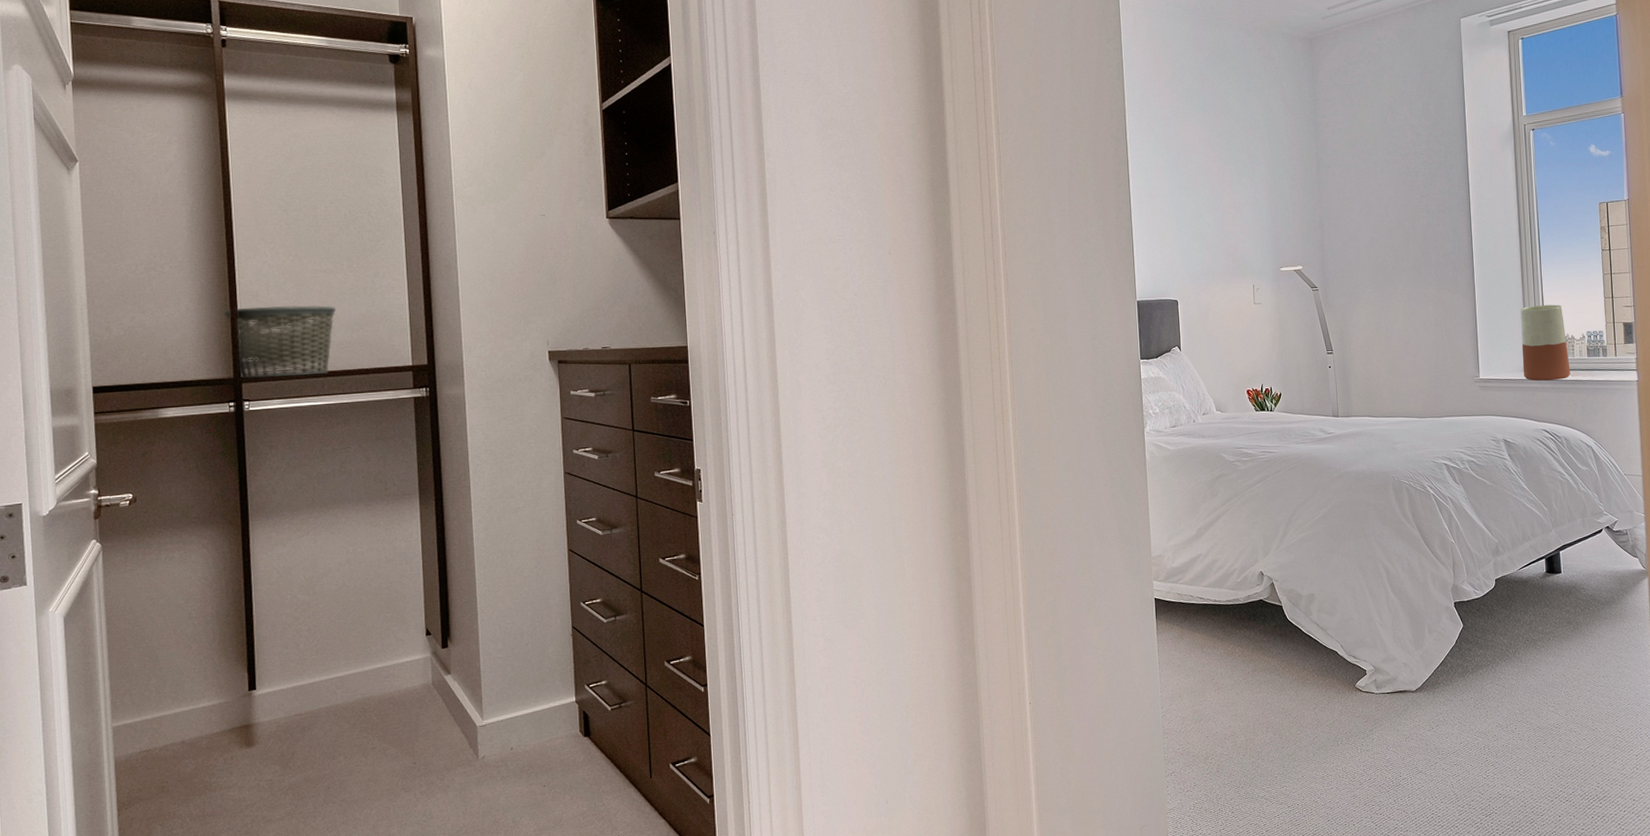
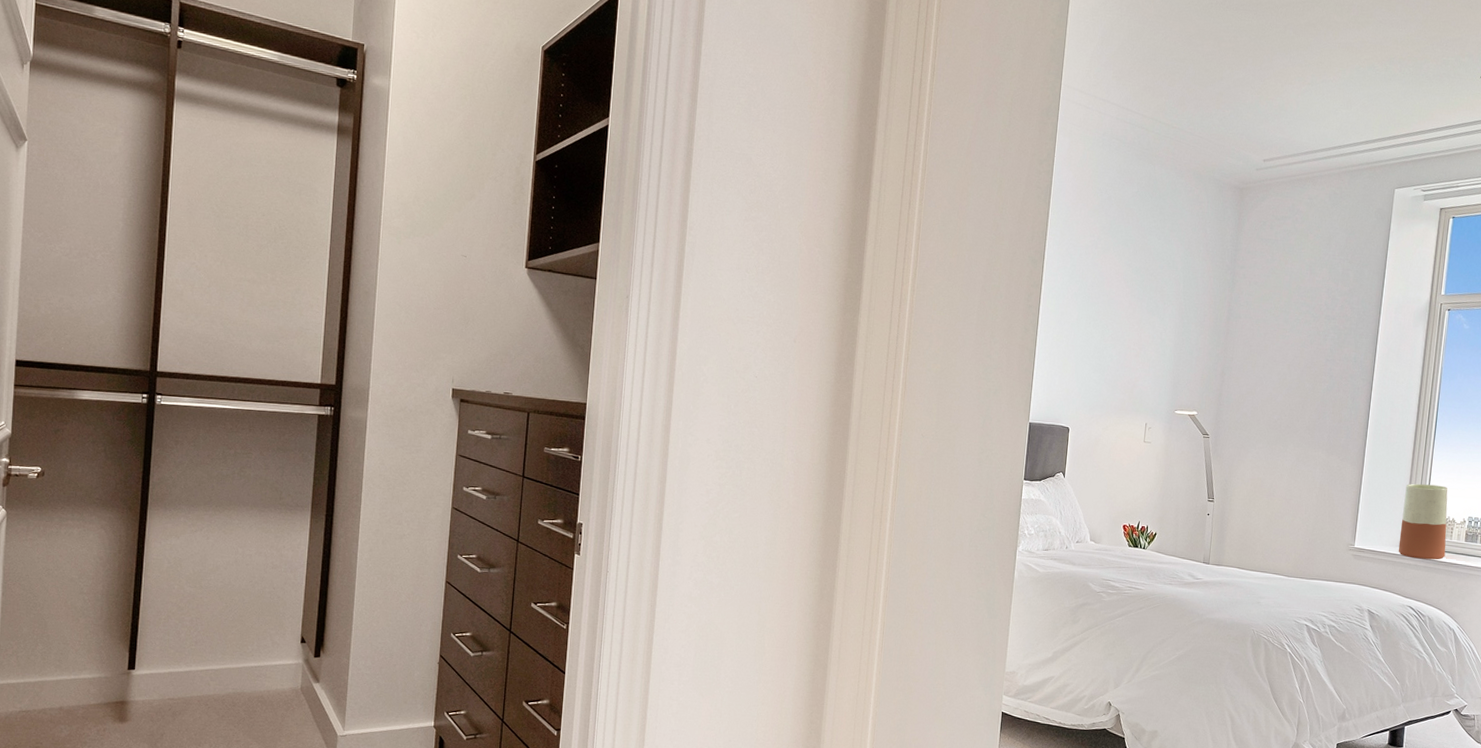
basket: present [224,305,337,380] -> none [148,304,255,380]

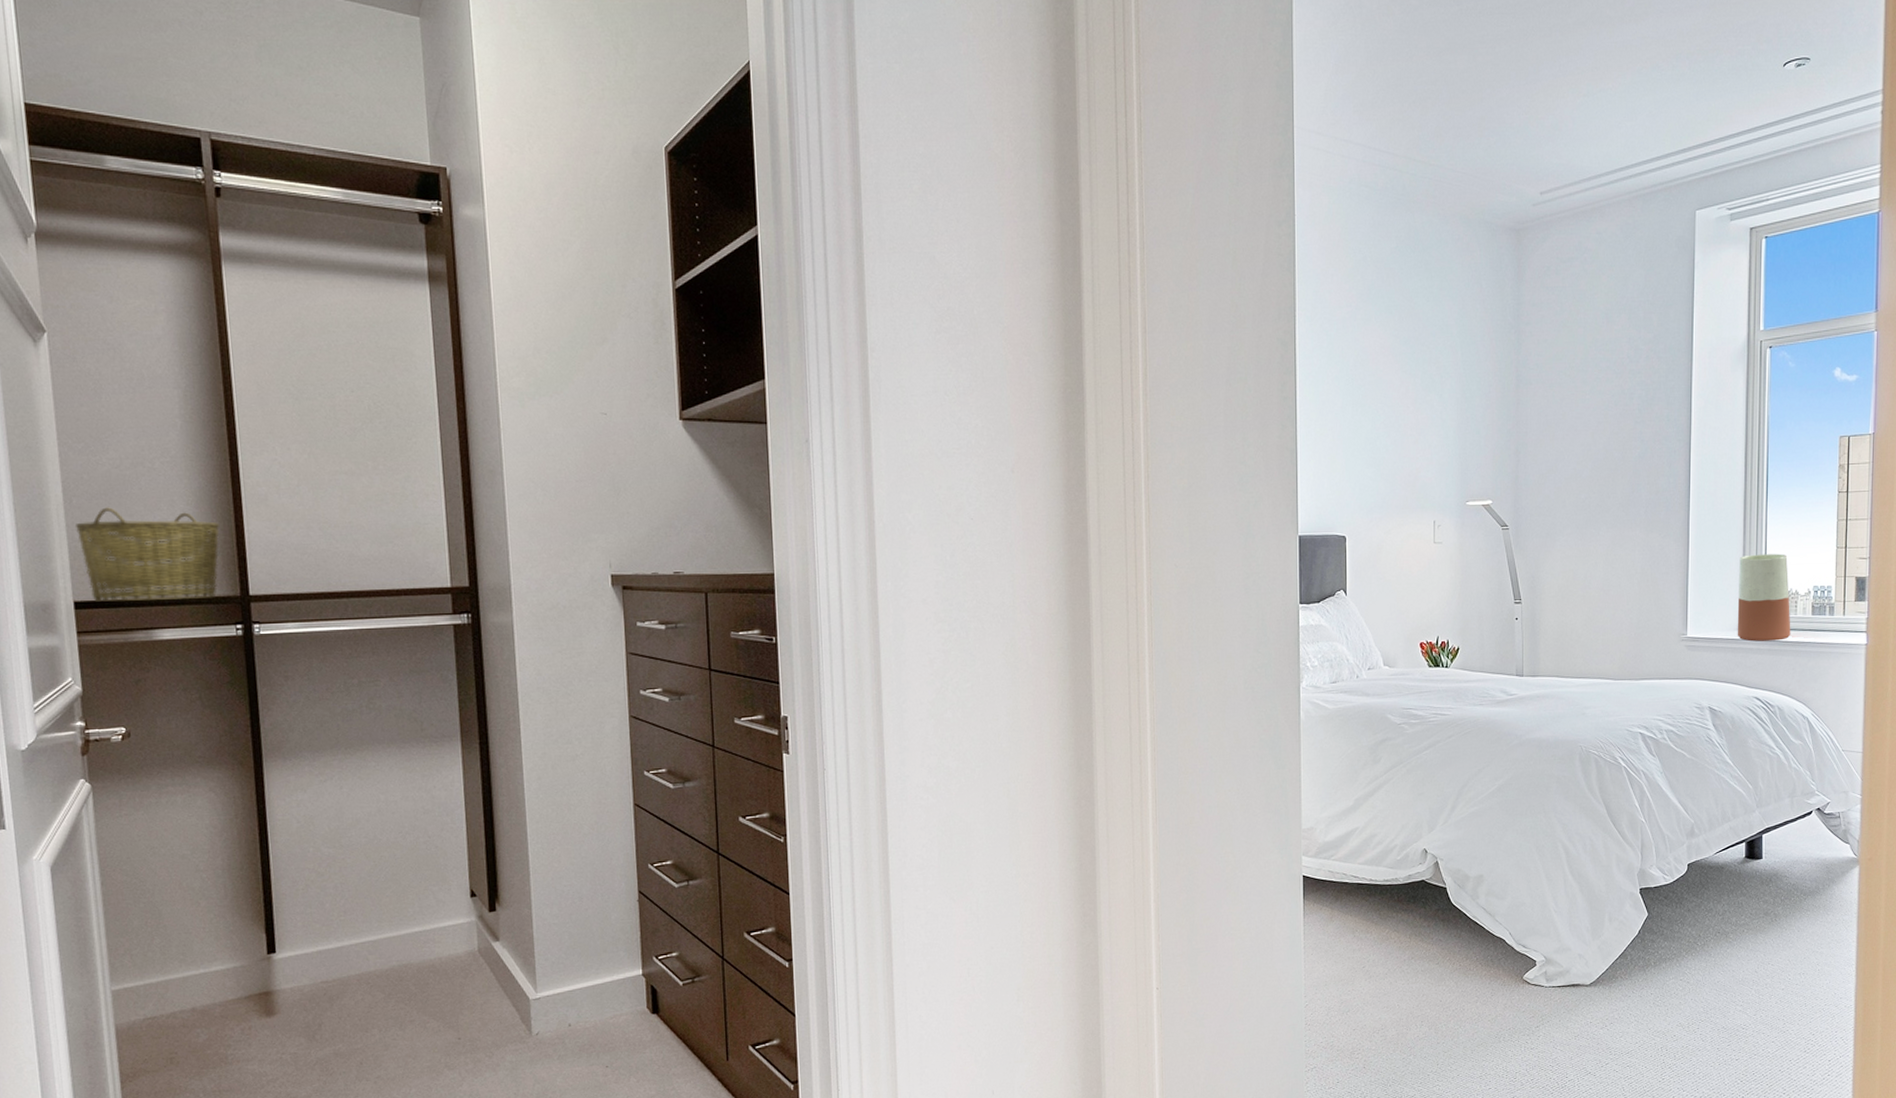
basket: none [26,286,141,371] -> present [74,507,220,603]

